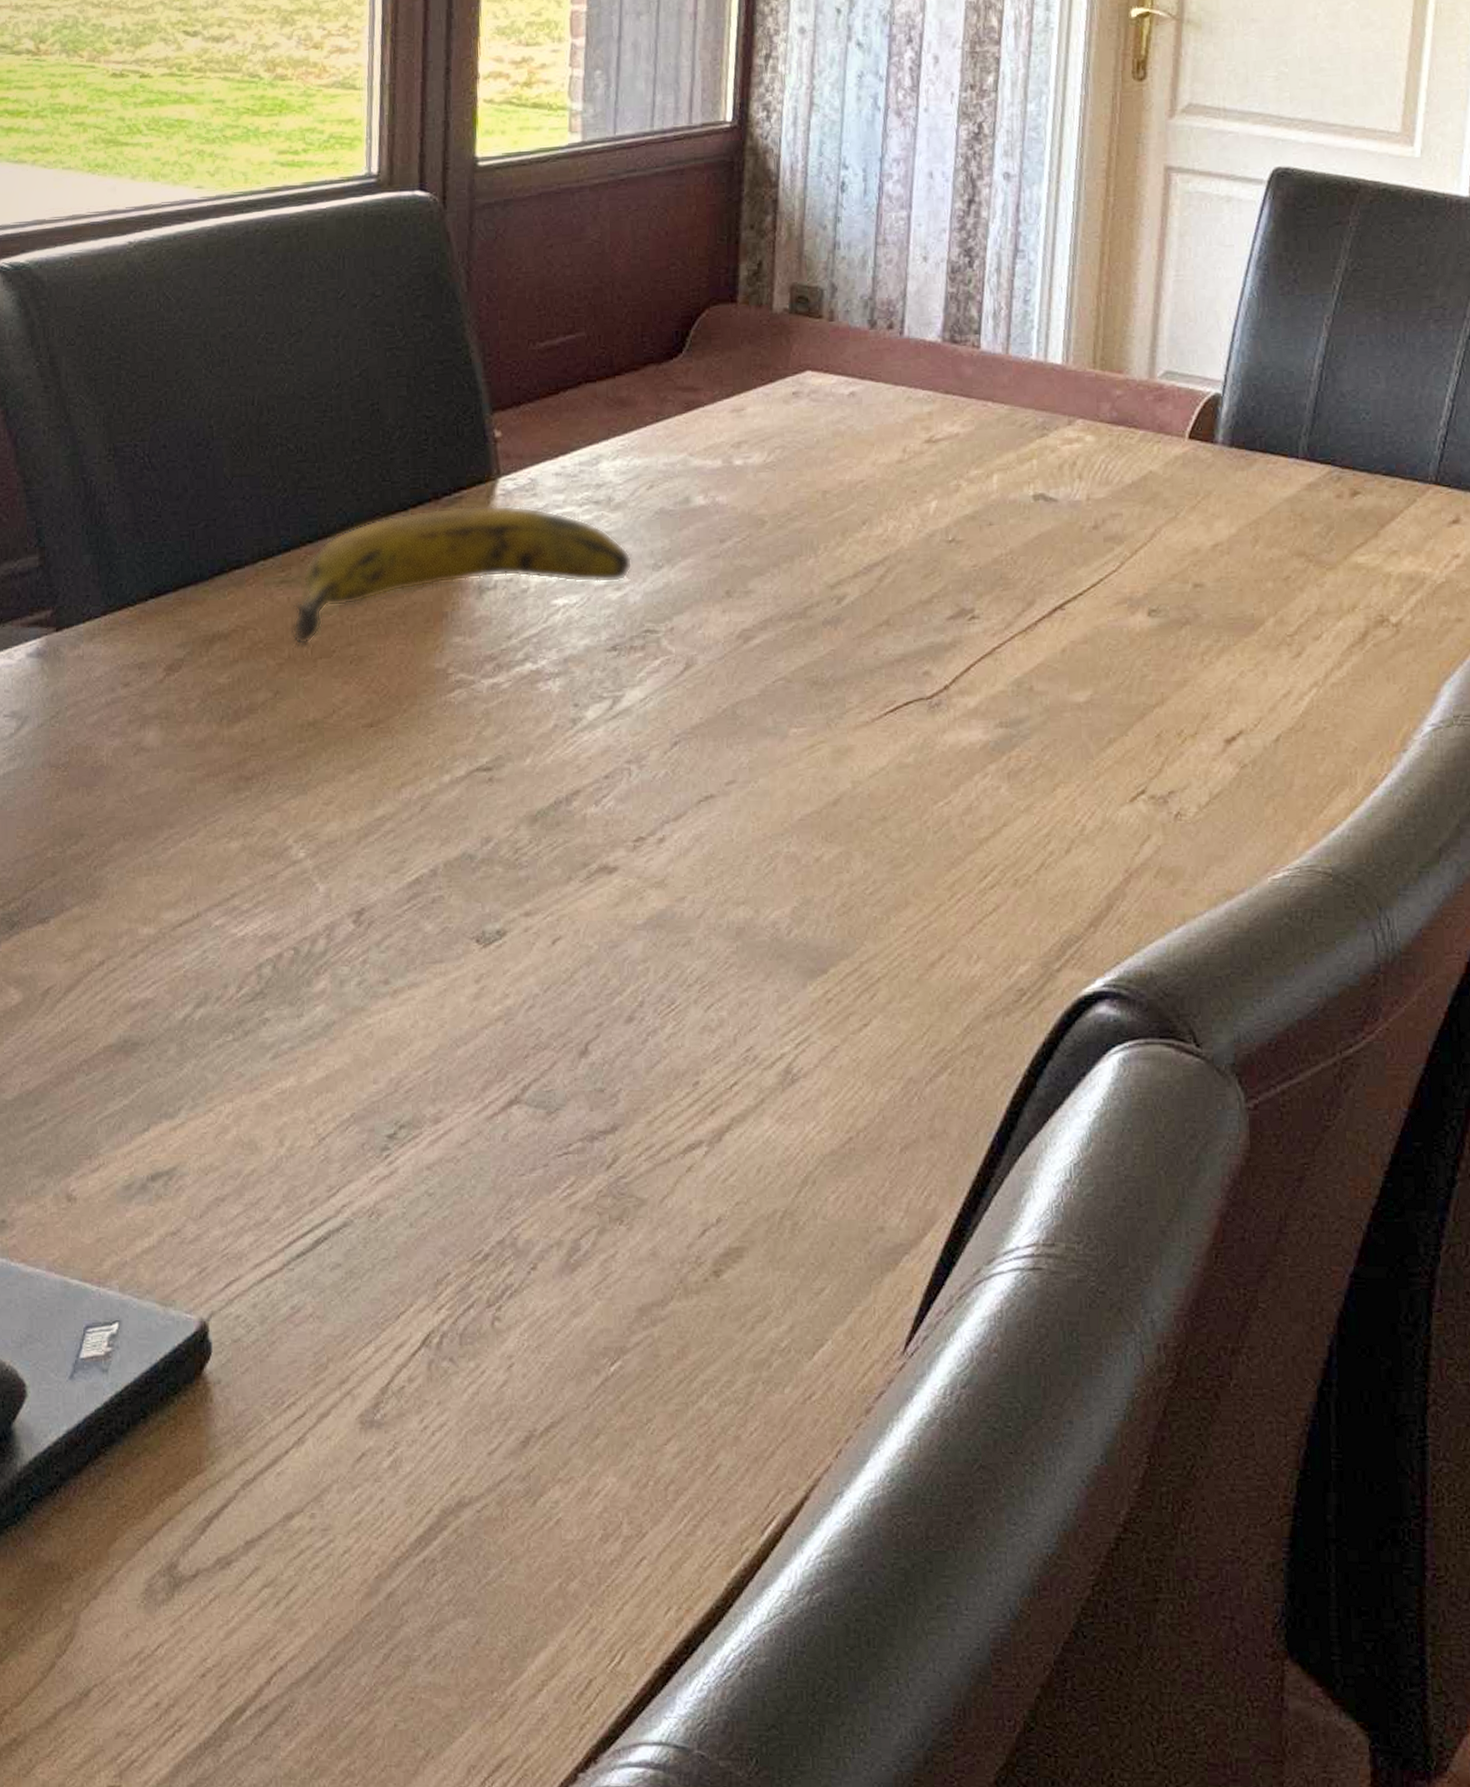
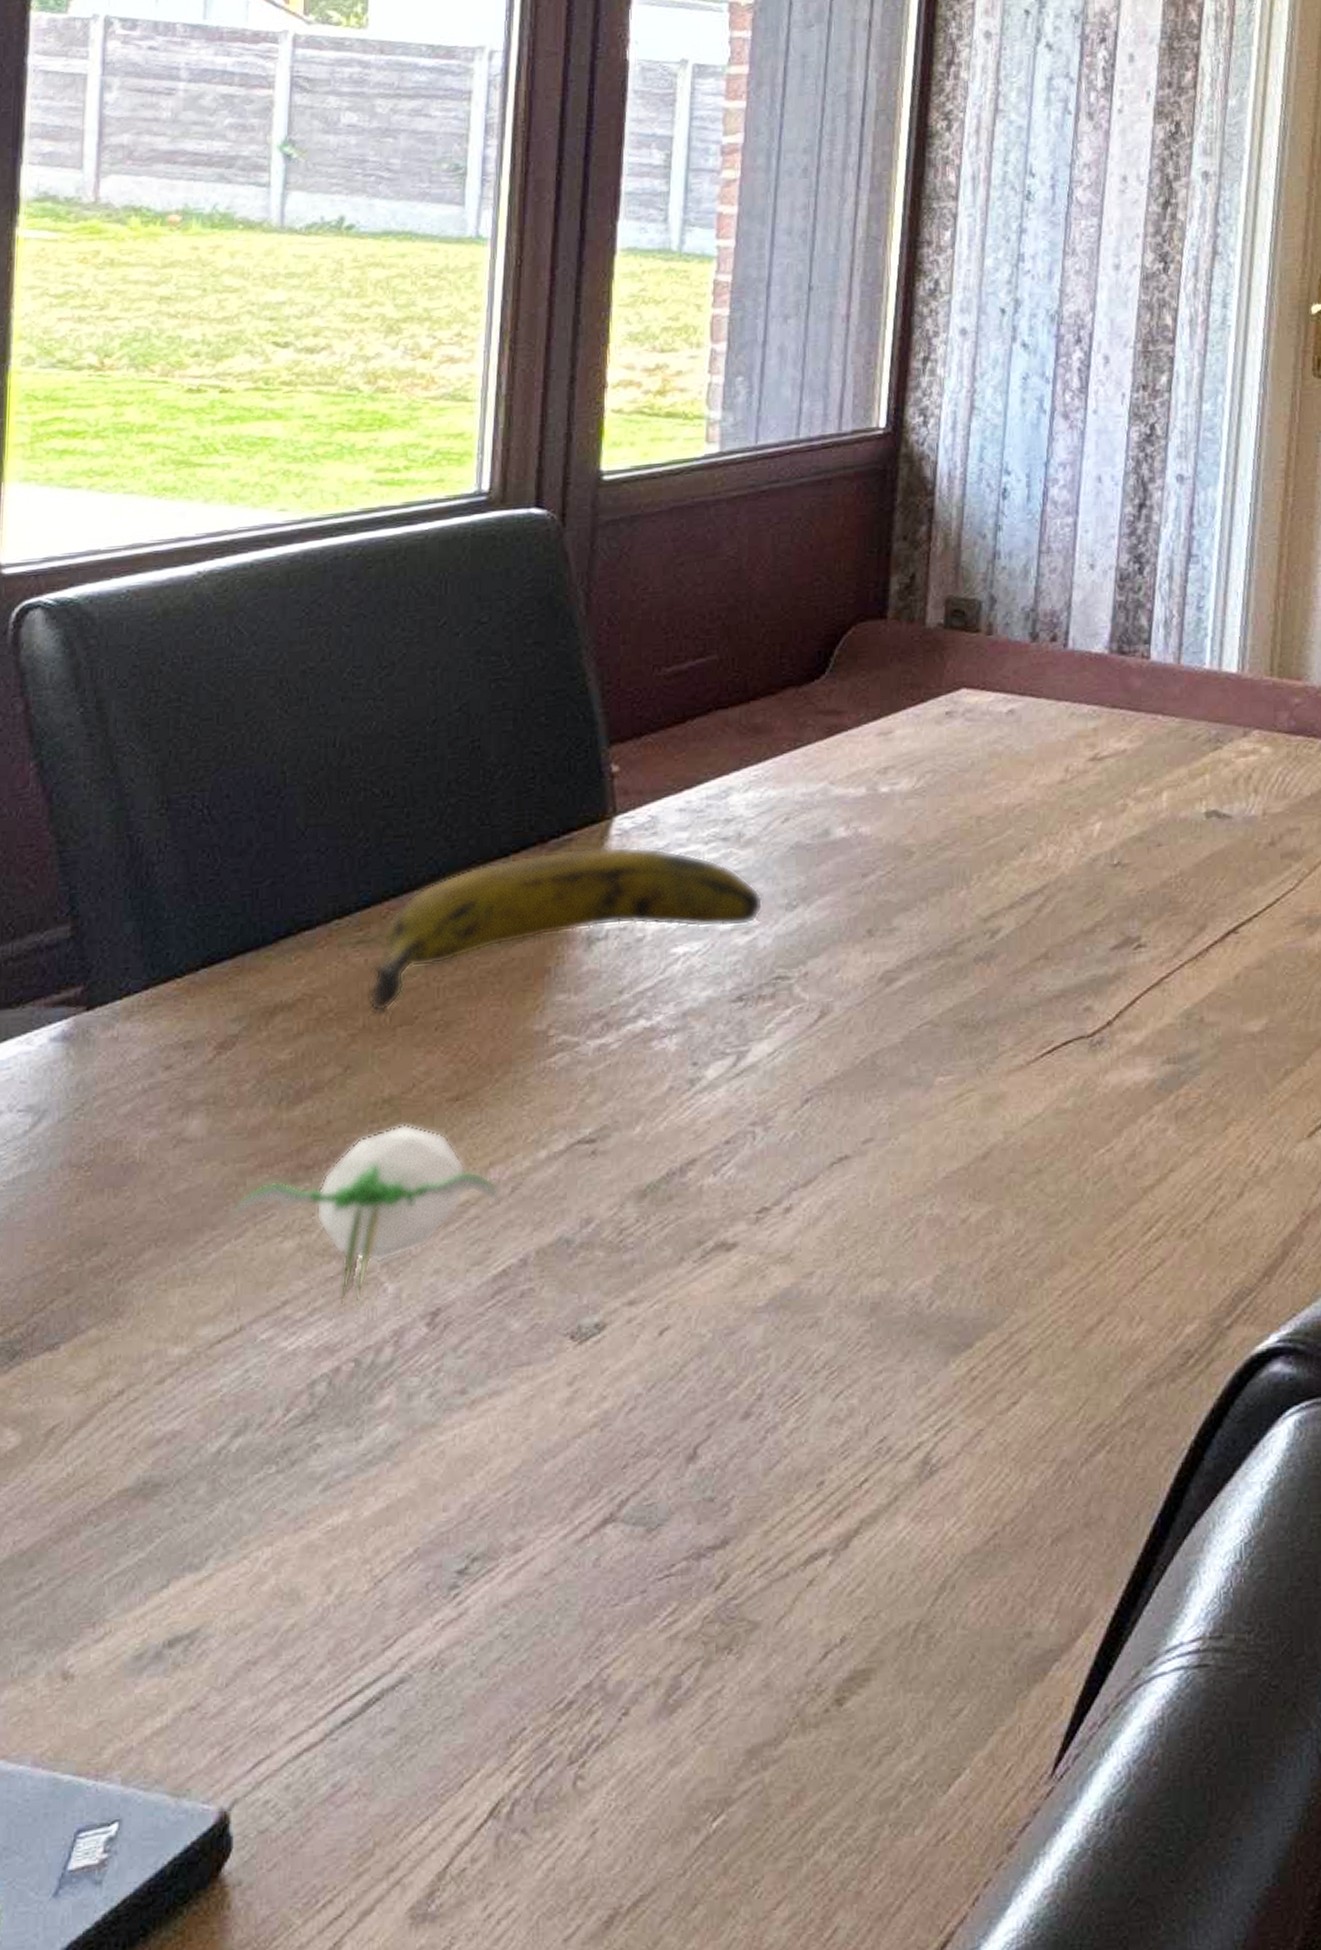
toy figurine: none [183,745,412,901] -> present [229,1124,500,1305]

